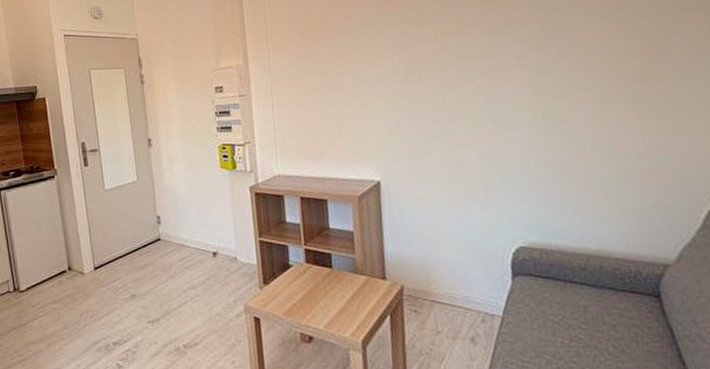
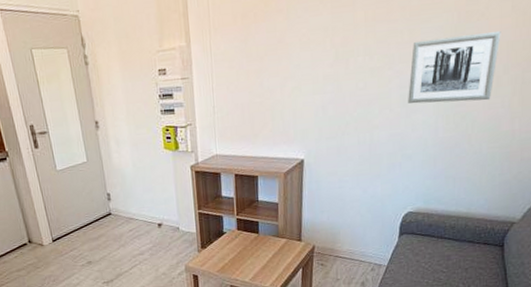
wall art: none [493,43,600,120] -> present [408,31,501,104]

